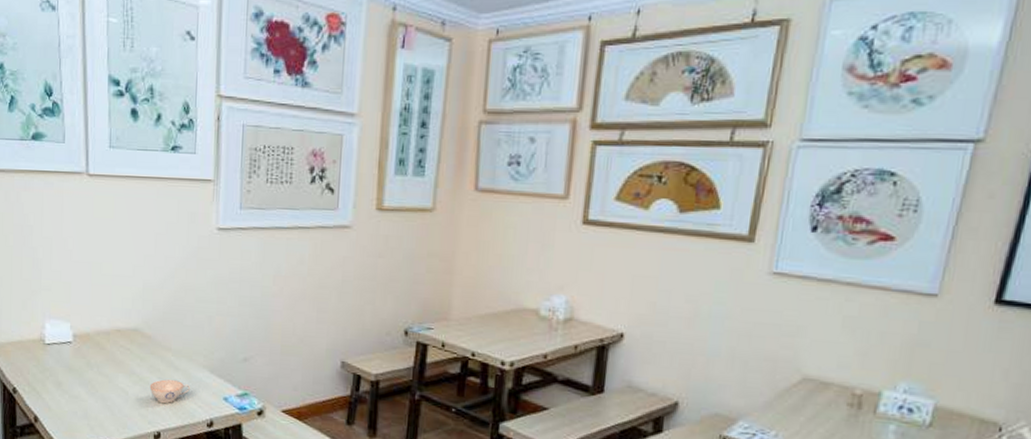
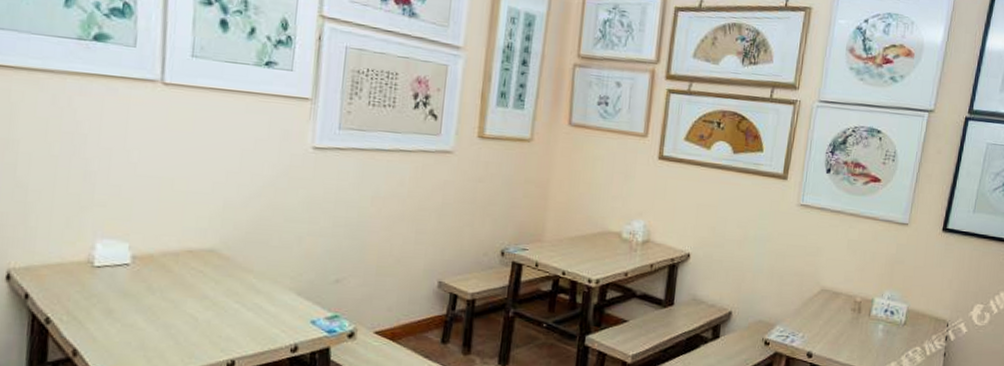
teacup: present [149,379,190,403] -> none [224,303,273,329]

